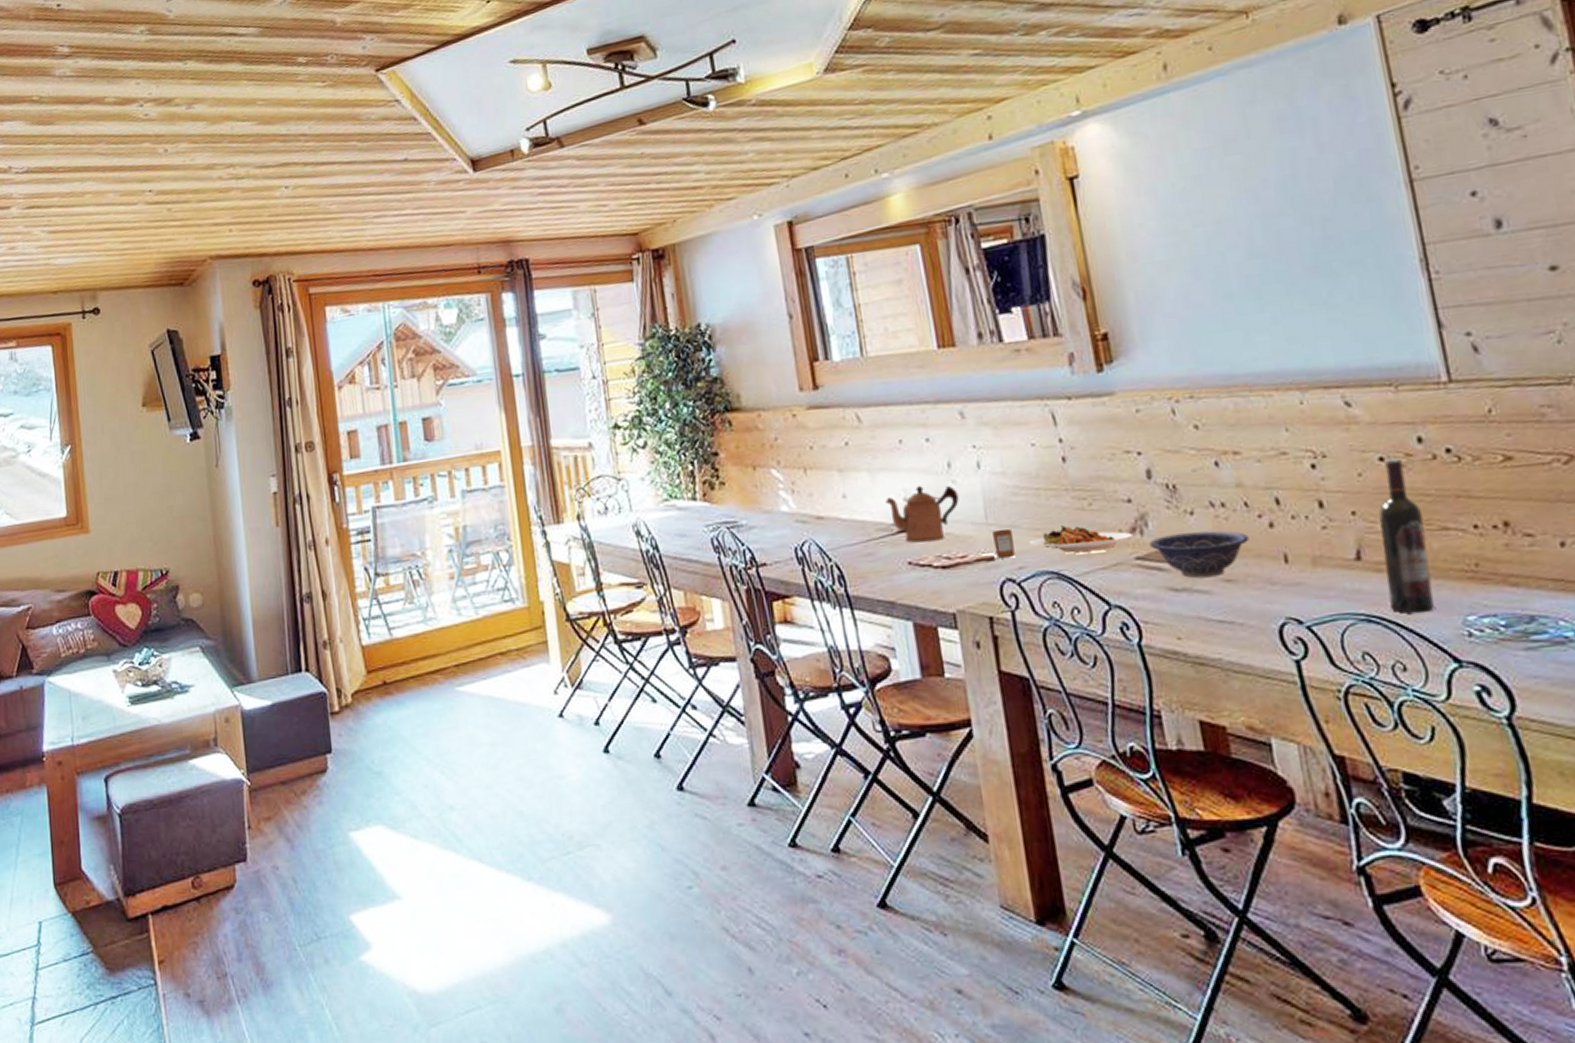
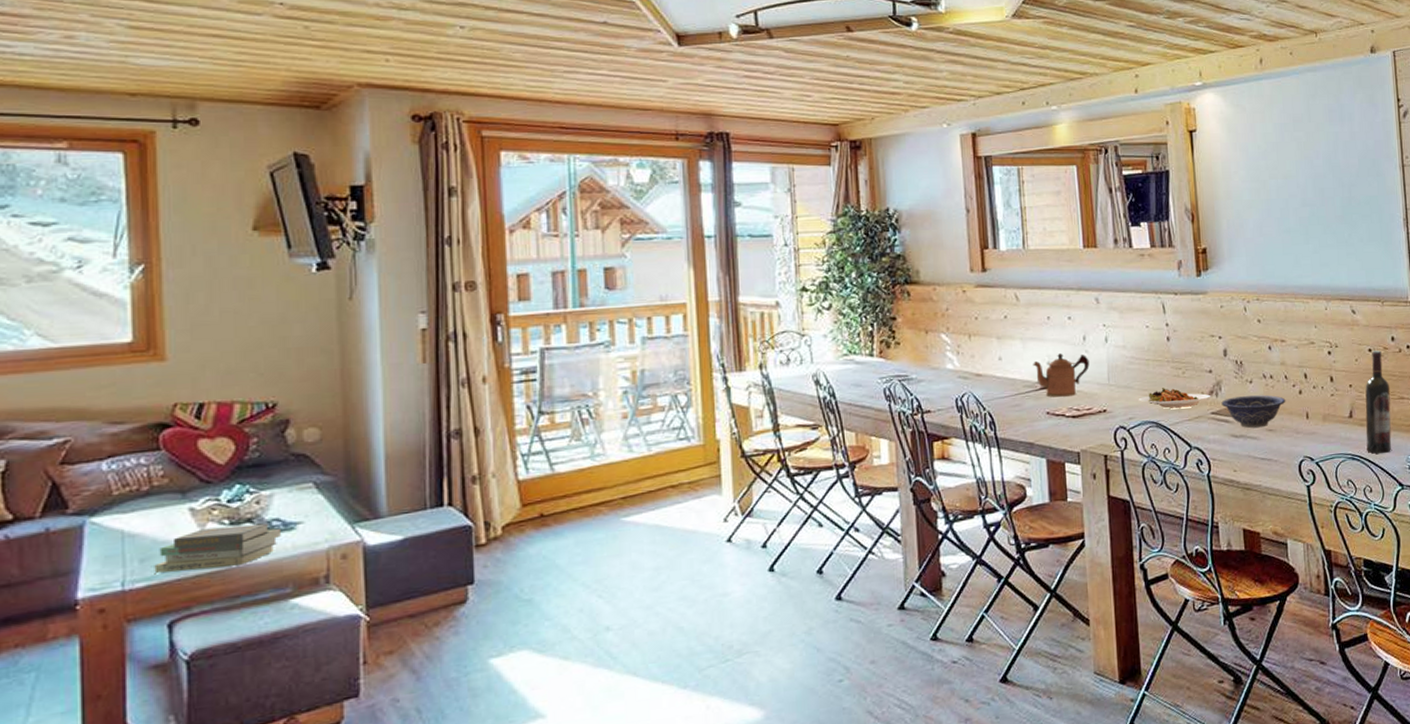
books: none [92,685,180,730] -> present [154,523,282,573]
candle: present [976,528,1015,561] -> none [1098,388,1127,413]

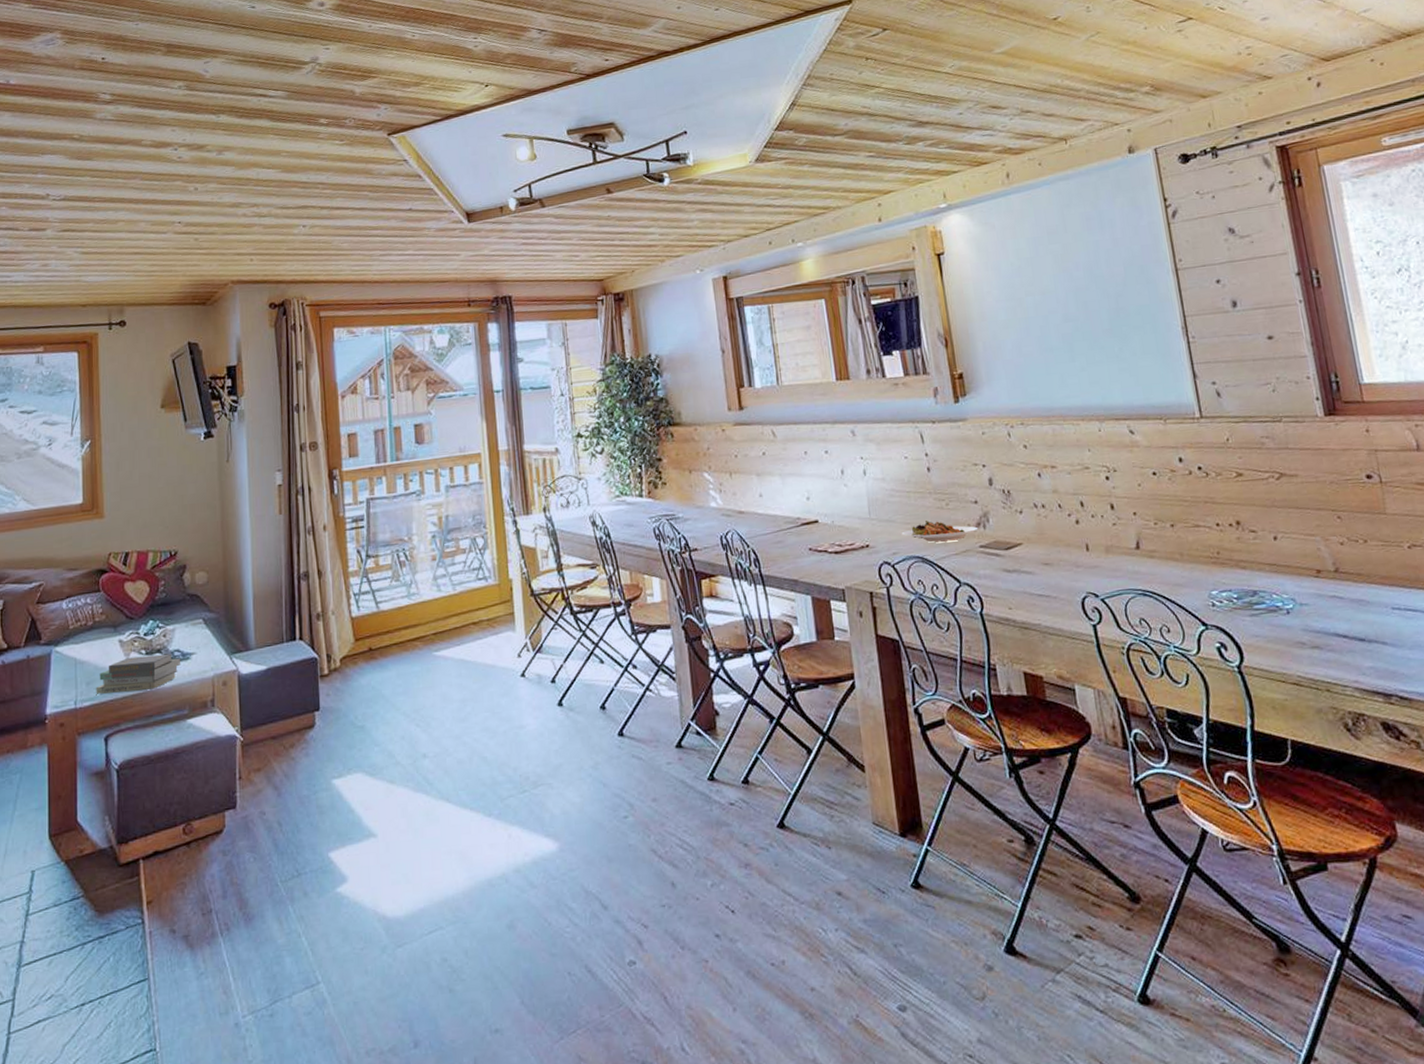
coffeepot: present [1033,352,1090,398] -> none [793,487,849,534]
decorative bowl: present [1221,395,1286,429] -> none [990,525,1062,563]
wine bottle: present [1365,350,1392,454] -> none [1152,473,1189,589]

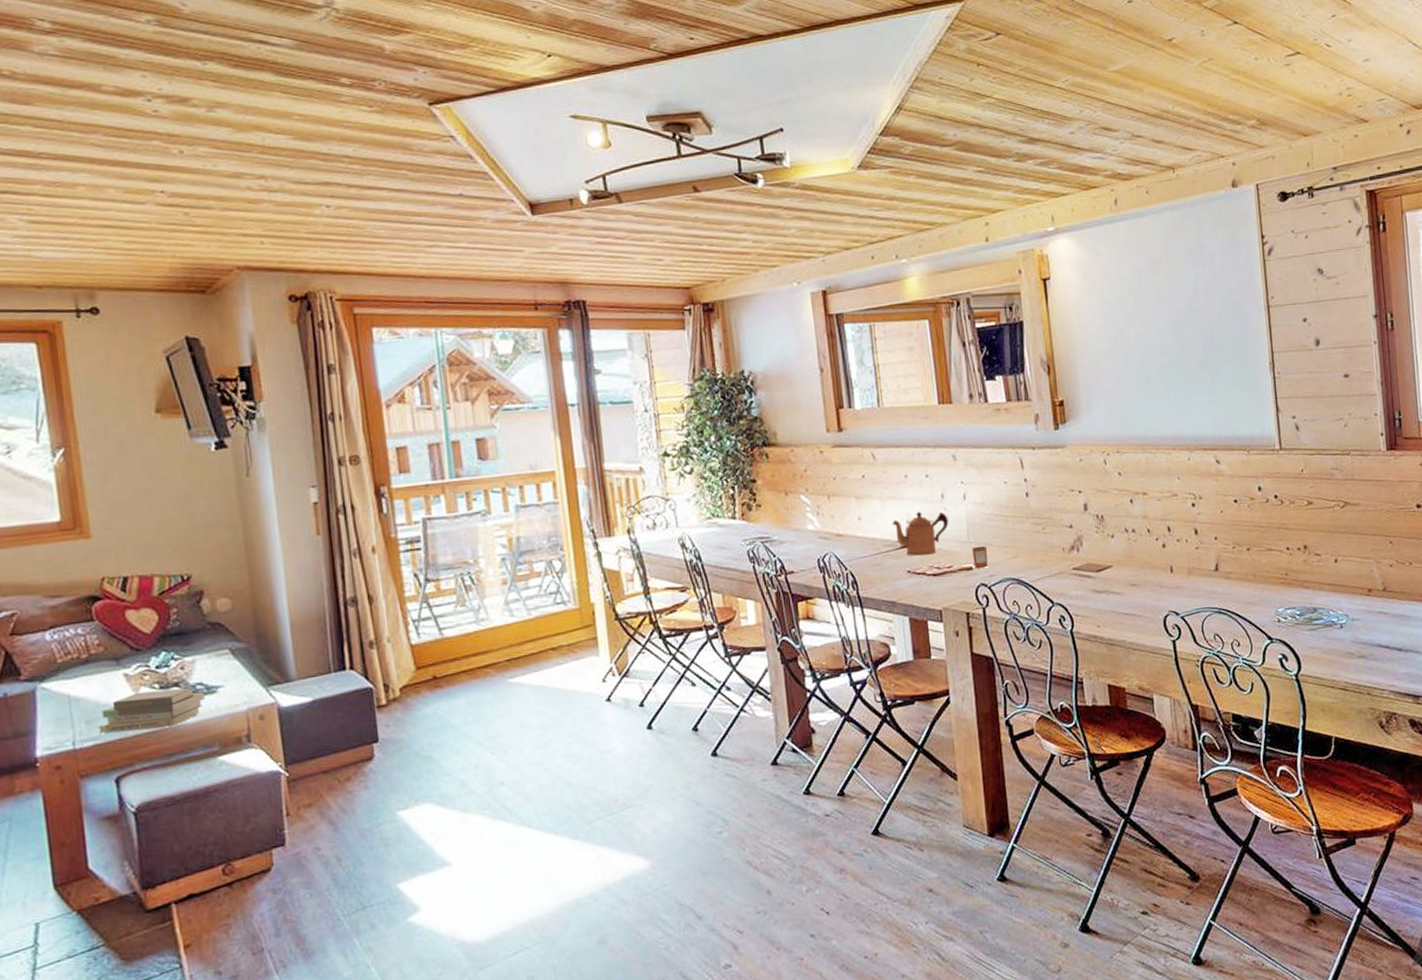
coffeepot: none [793,487,849,534] -> present [892,511,949,557]
candle: none [861,522,891,548] -> present [959,546,988,571]
salad: present [901,521,979,543] -> none [998,544,1072,566]

